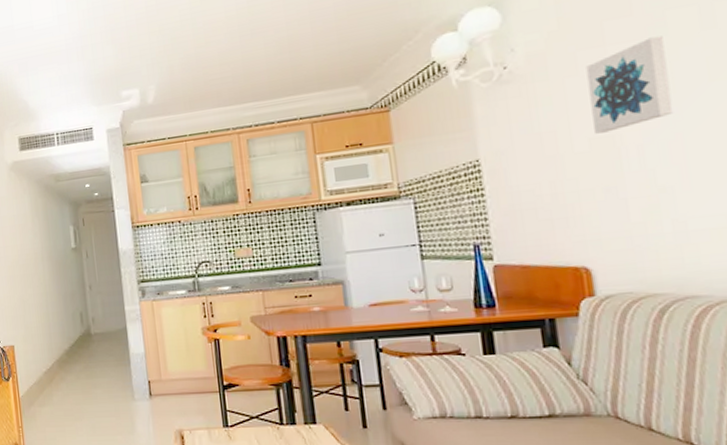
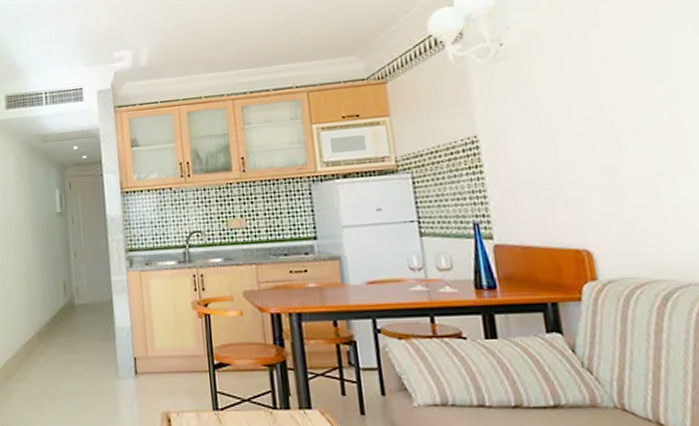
wall art: present [586,35,674,134] -> none [581,19,669,114]

